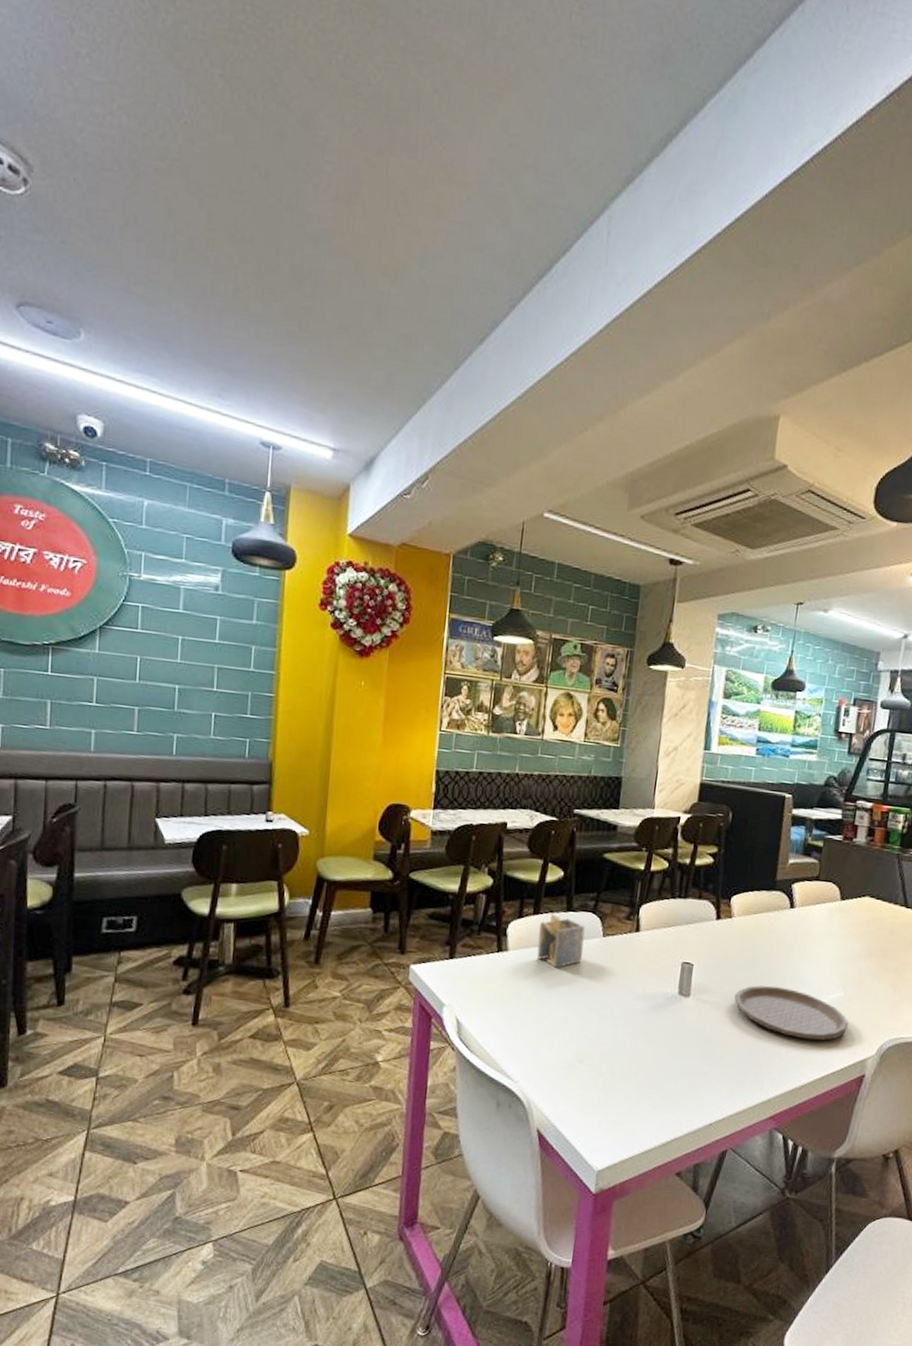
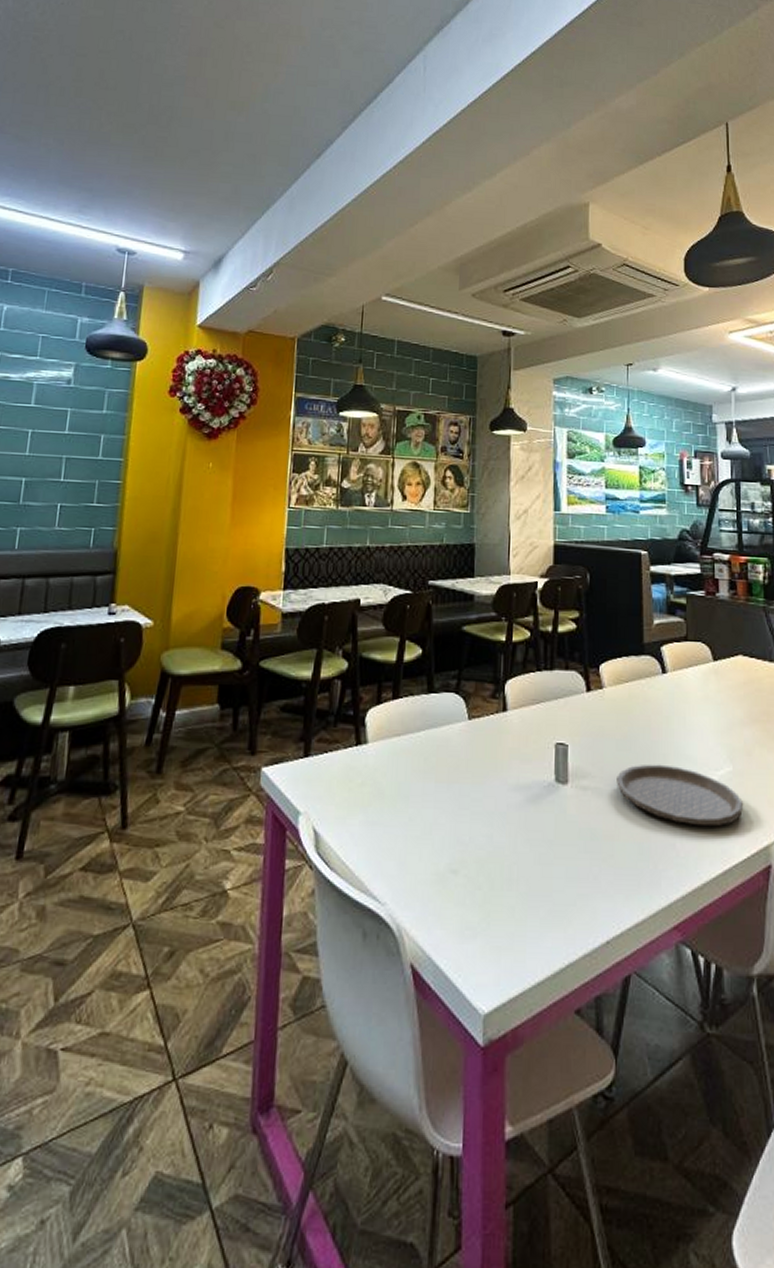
napkin holder: present [536,913,585,968] -> none [398,696,449,760]

